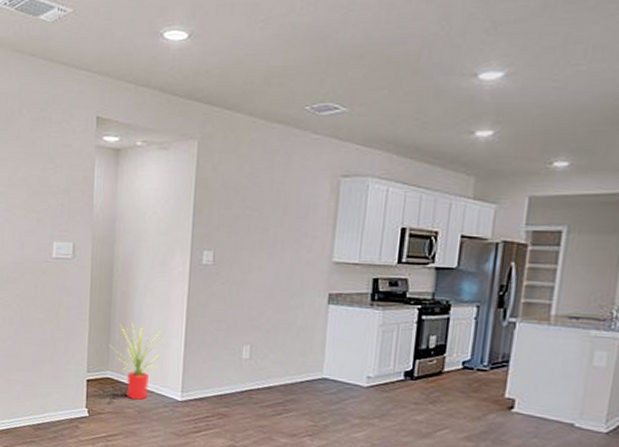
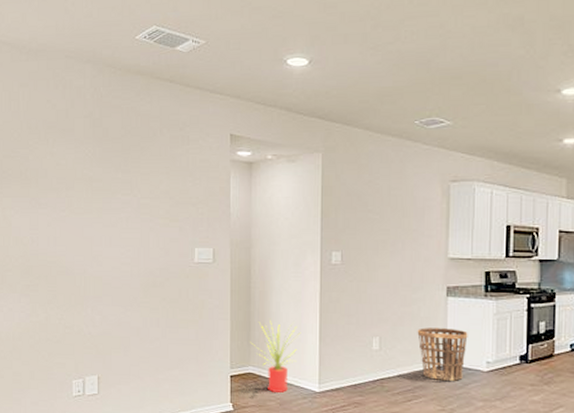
basket: none [292,337,349,396] -> present [417,328,468,381]

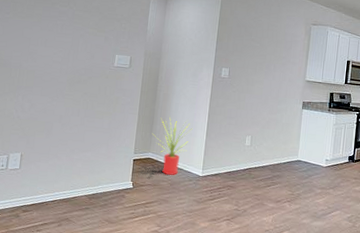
basket: present [417,328,468,381] -> none [279,131,315,173]

